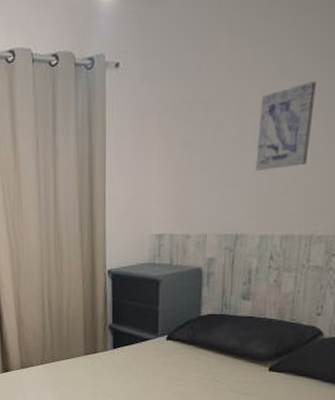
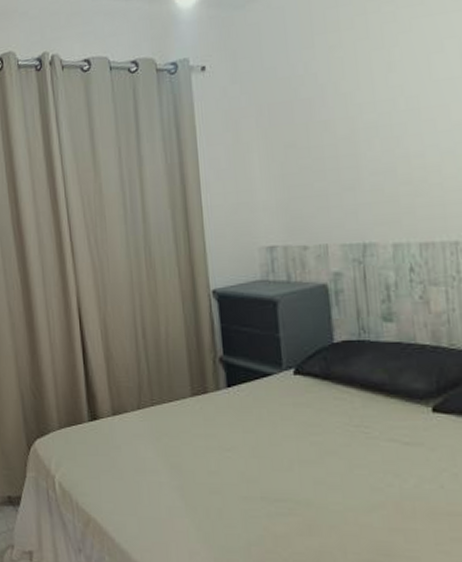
wall art: present [255,80,316,171] -> none [370,74,436,171]

